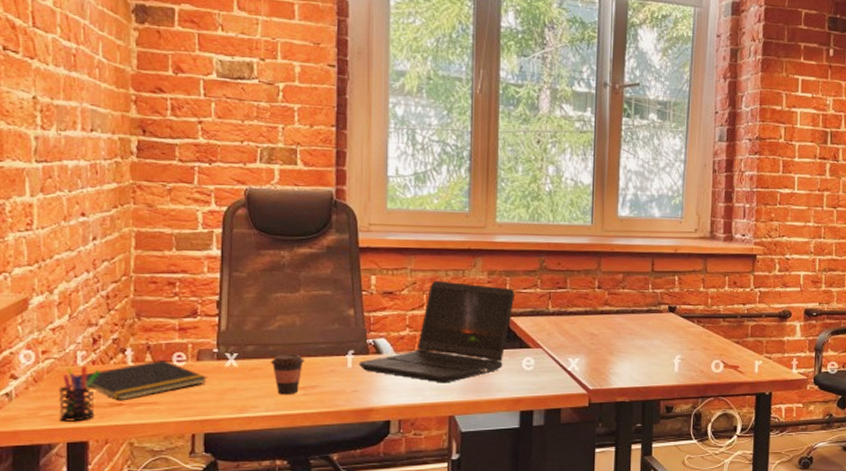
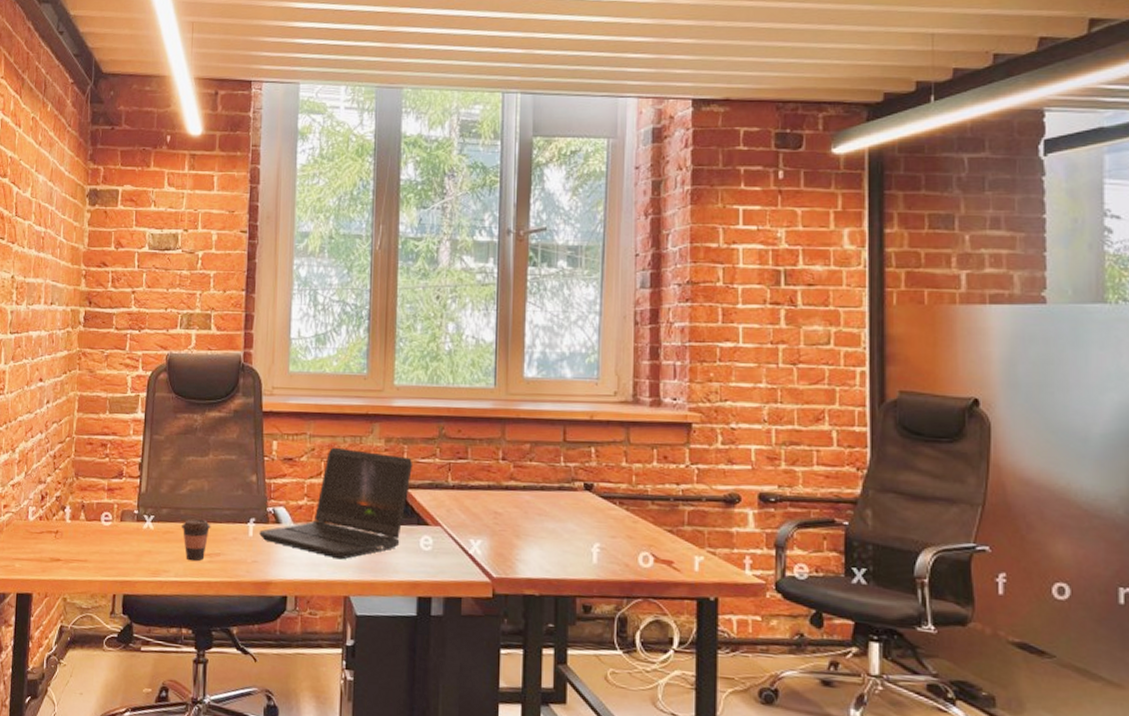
pen holder: present [58,366,100,422] -> none [12,521,45,574]
notepad: present [74,359,207,401] -> none [25,518,128,557]

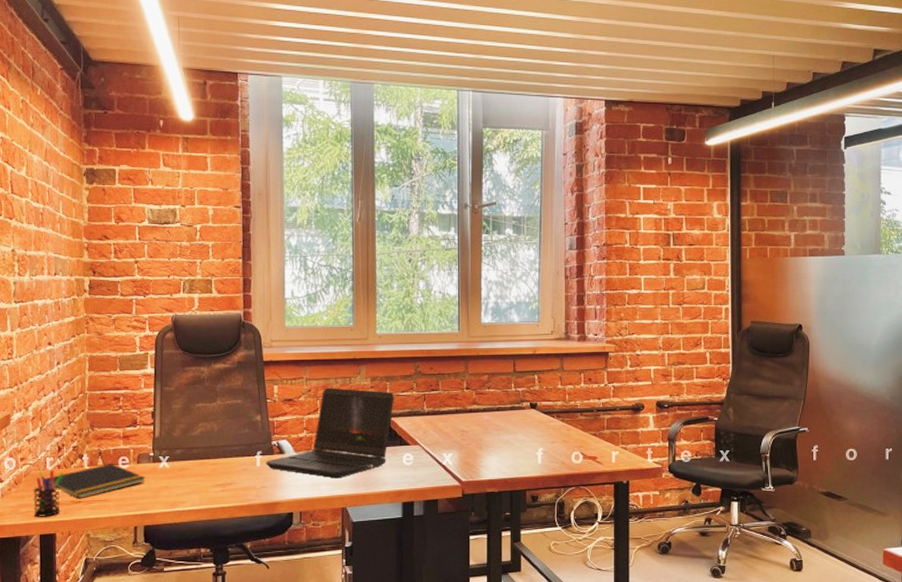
pen holder: none [12,521,45,574] -> present [33,470,64,517]
notepad: none [25,518,128,557] -> present [45,463,146,499]
coffee cup: present [182,518,211,562] -> none [195,456,222,492]

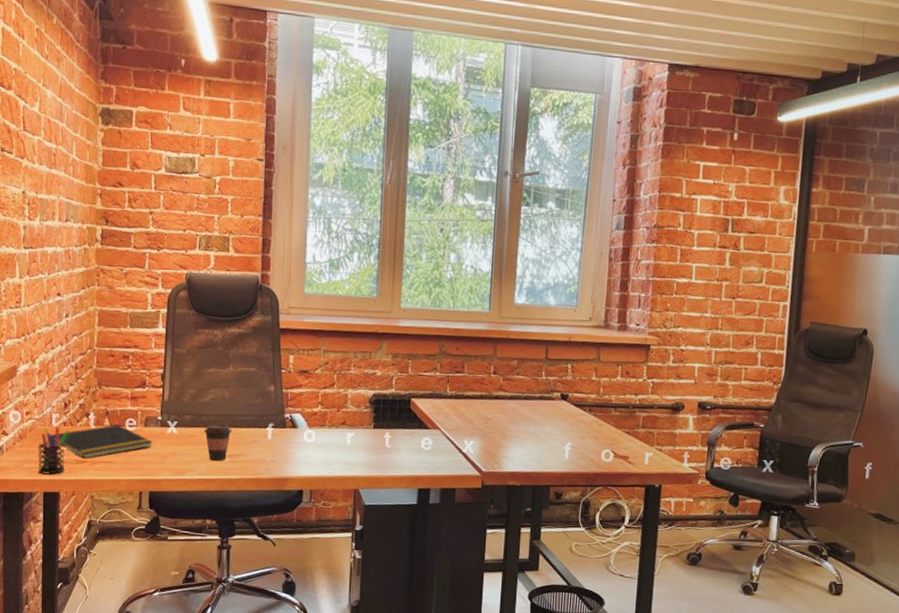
coffee cup: none [195,456,222,492] -> present [204,424,232,462]
laptop computer: present [266,387,395,479] -> none [277,361,417,459]

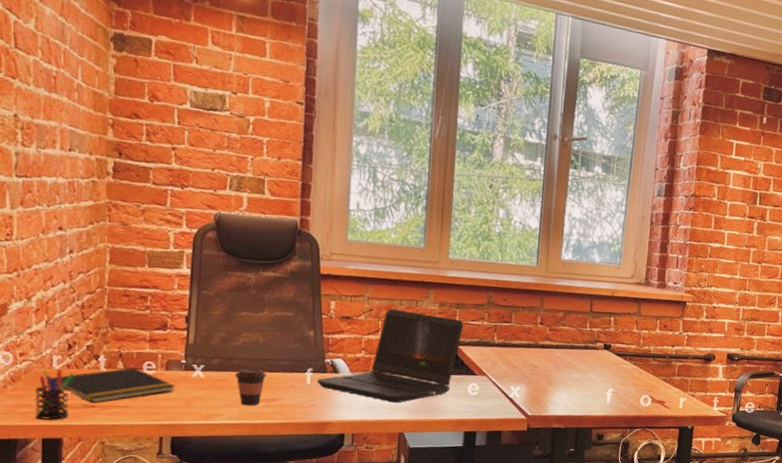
laptop computer: none [277,361,417,459] -> present [317,308,464,403]

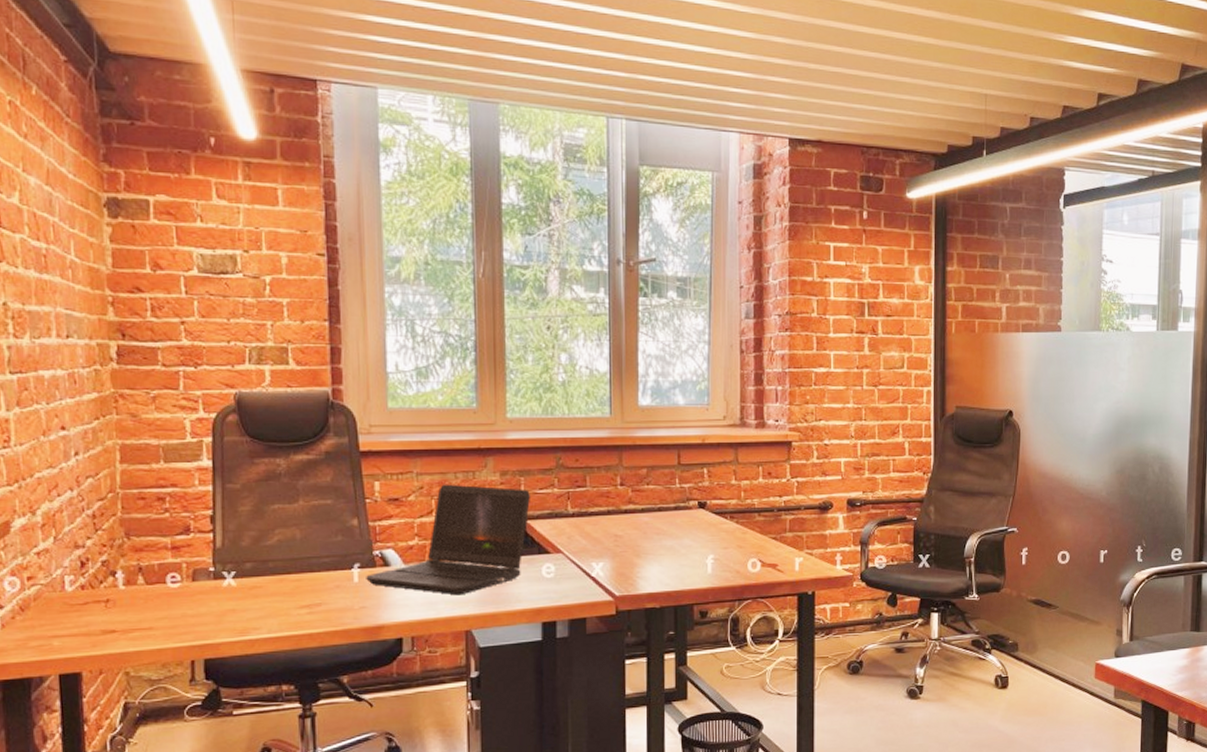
pen holder: present [35,369,74,420] -> none [46,592,90,652]
notepad: present [50,367,175,403] -> none [63,581,205,628]
coffee cup: present [235,368,267,406] -> none [271,570,308,615]

